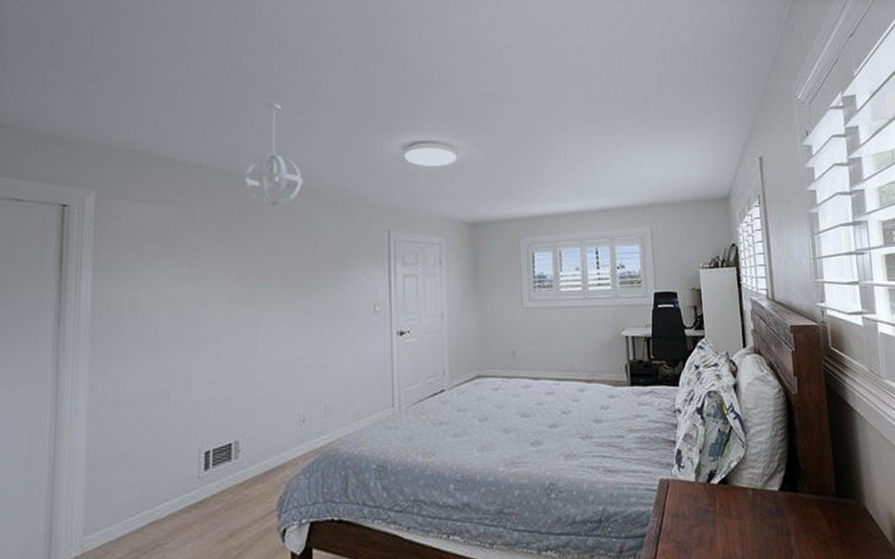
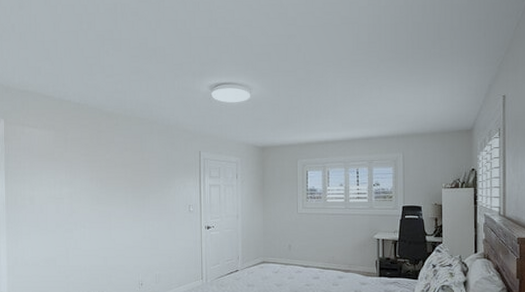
pendant light: present [243,103,303,206] -> none [98,54,139,131]

